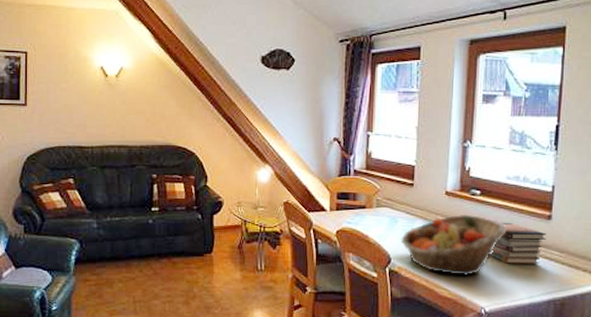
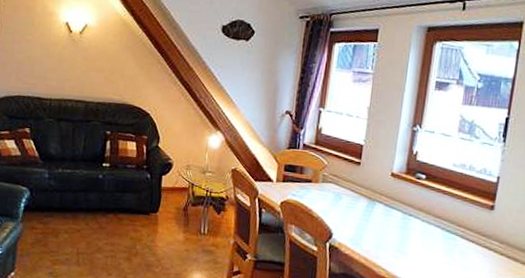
fruit basket: present [401,214,507,276] -> none [343,197,449,258]
book stack: present [489,222,547,264] -> none [429,208,488,253]

